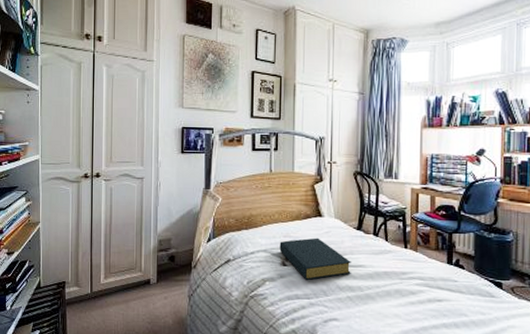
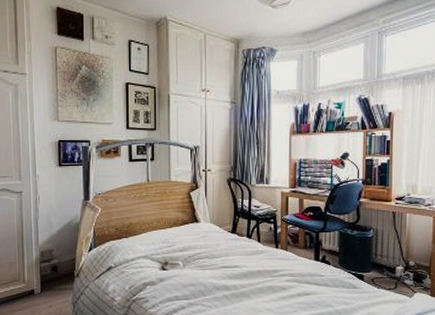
hardback book: present [279,237,351,280] -> none [159,242,227,282]

